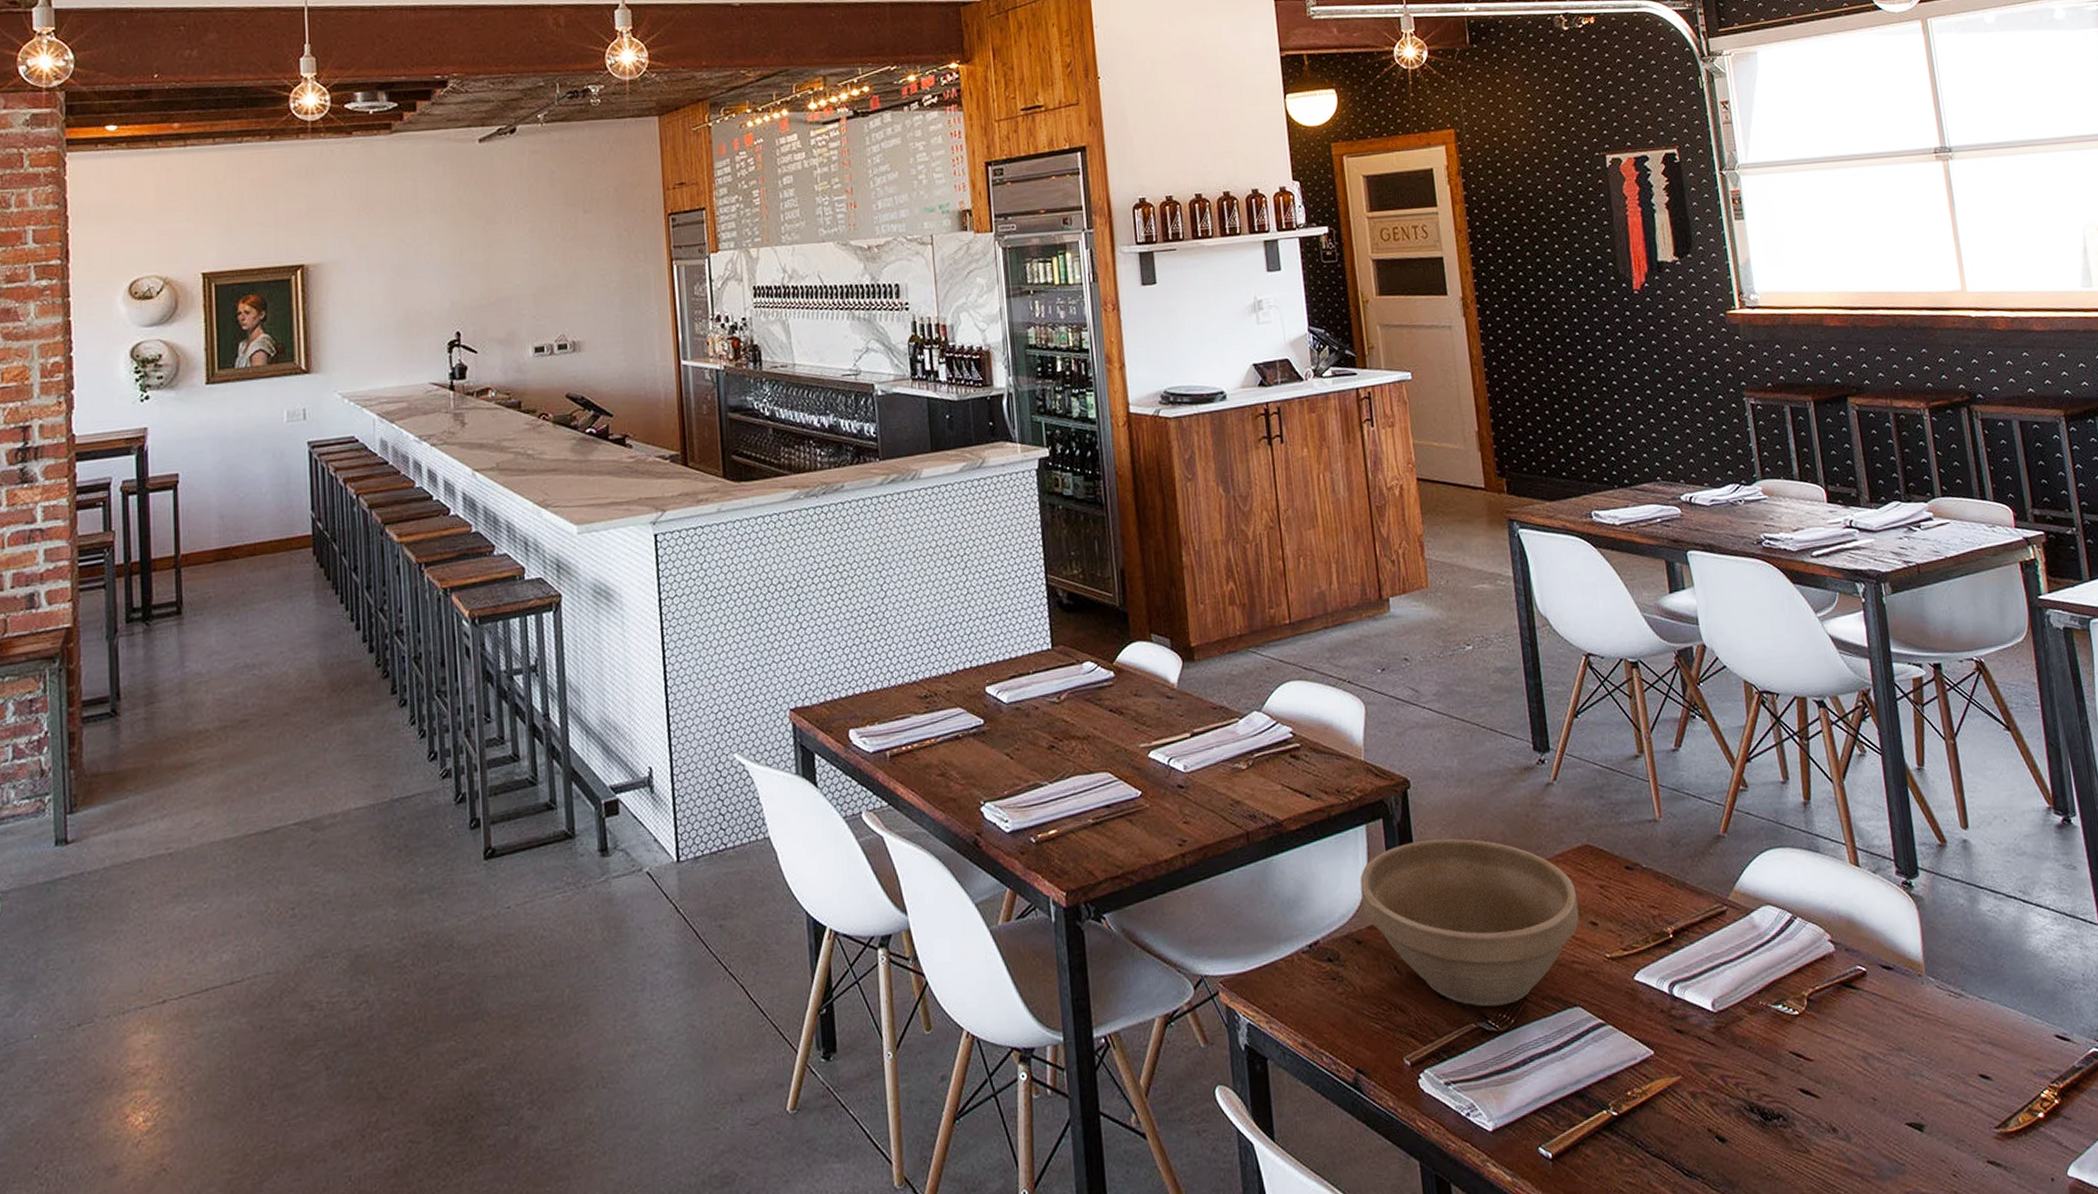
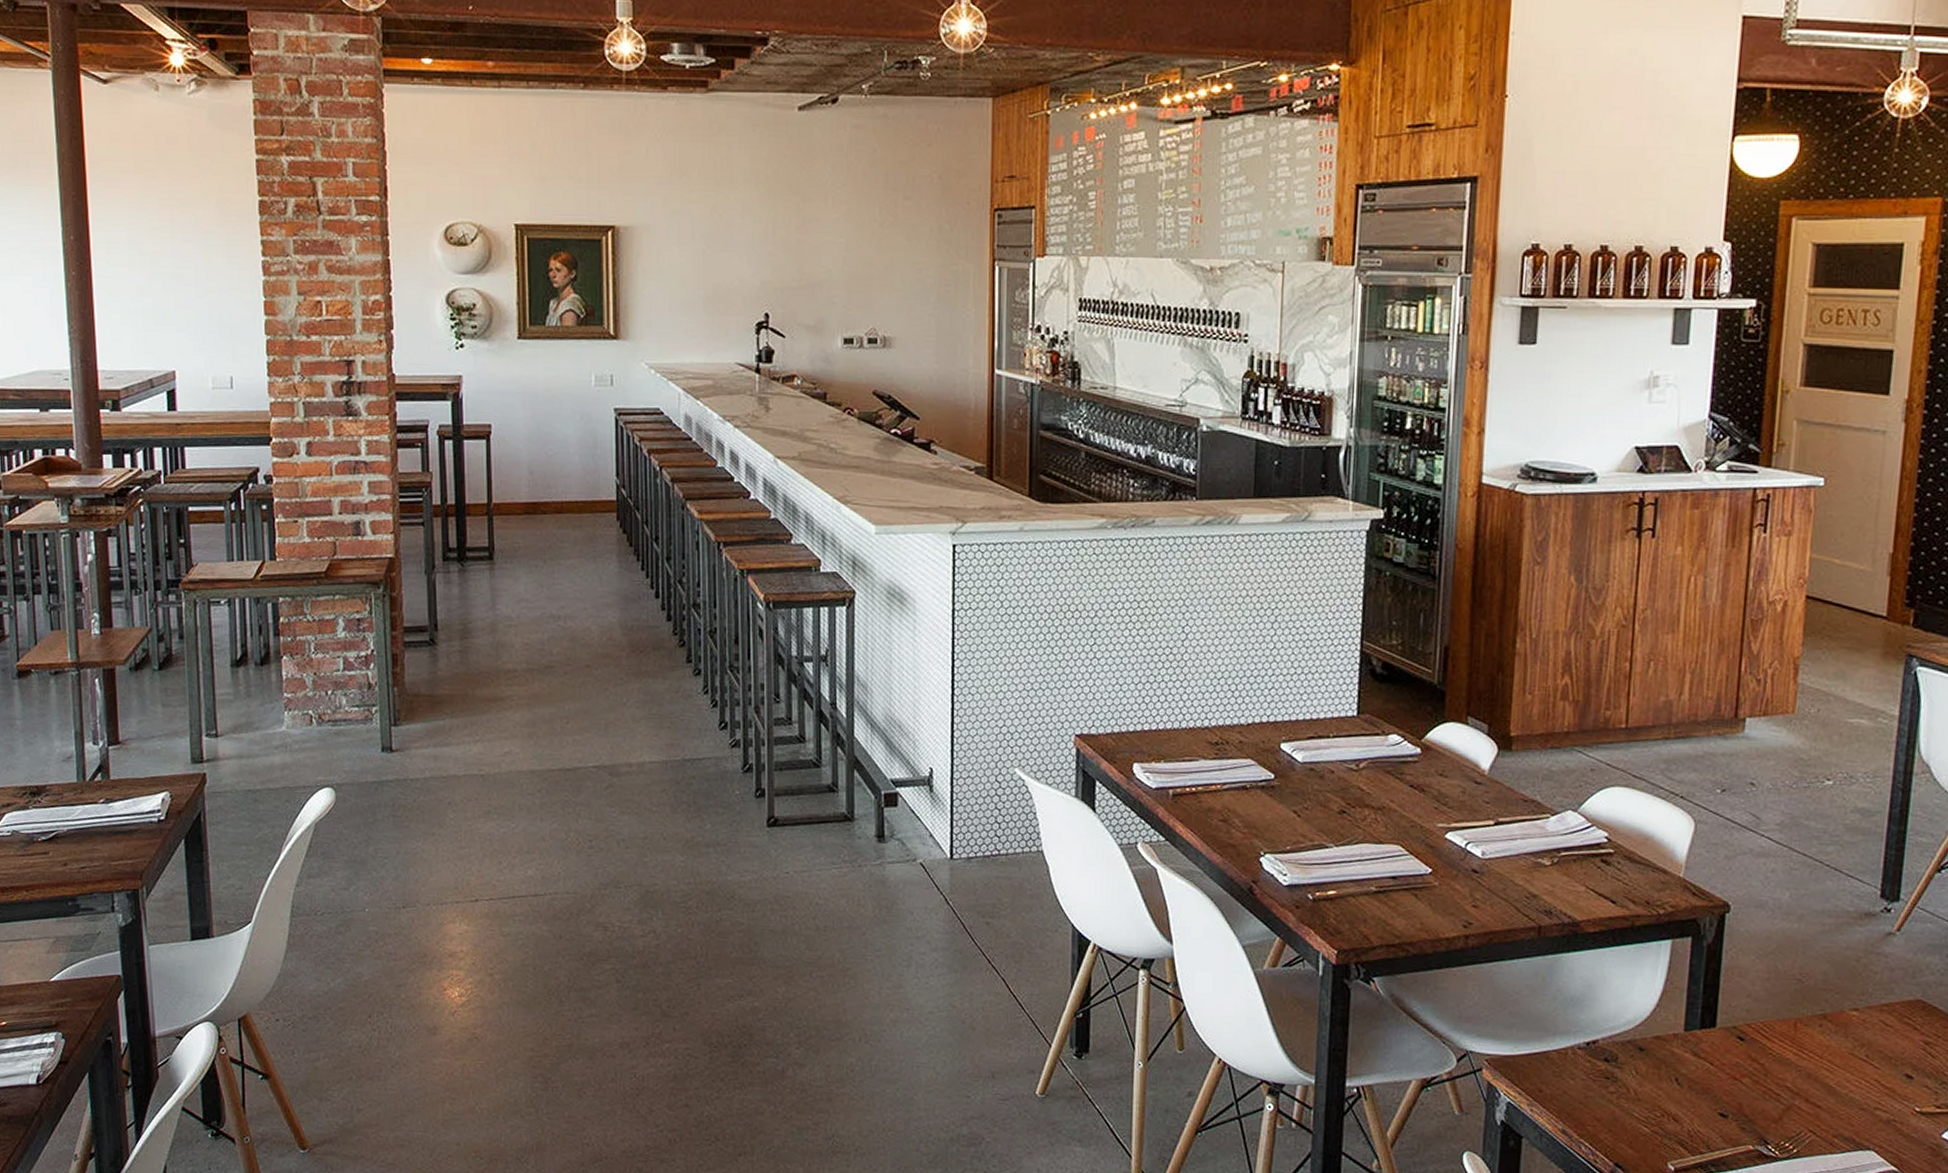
flower pot: present [1360,838,1579,1007] -> none [1652,965,1896,1135]

